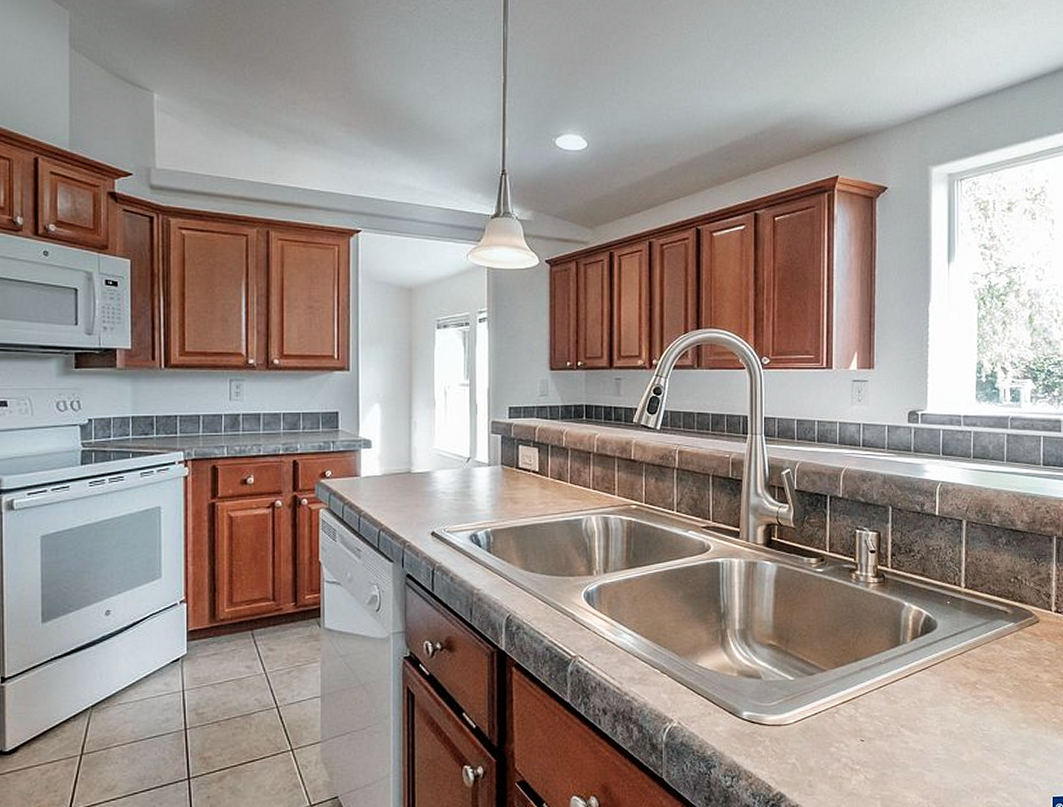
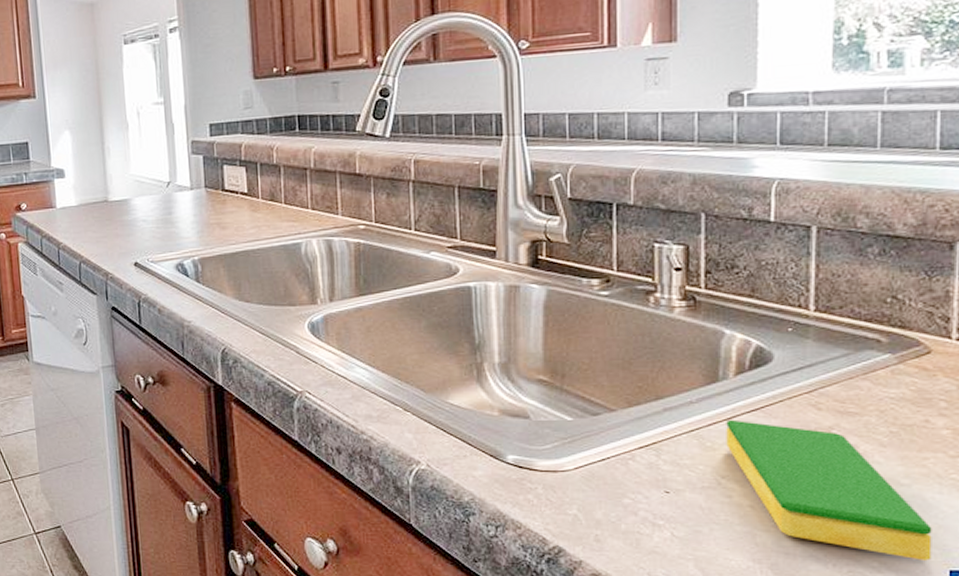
dish sponge: none [905,677,1041,790] -> present [726,419,932,561]

